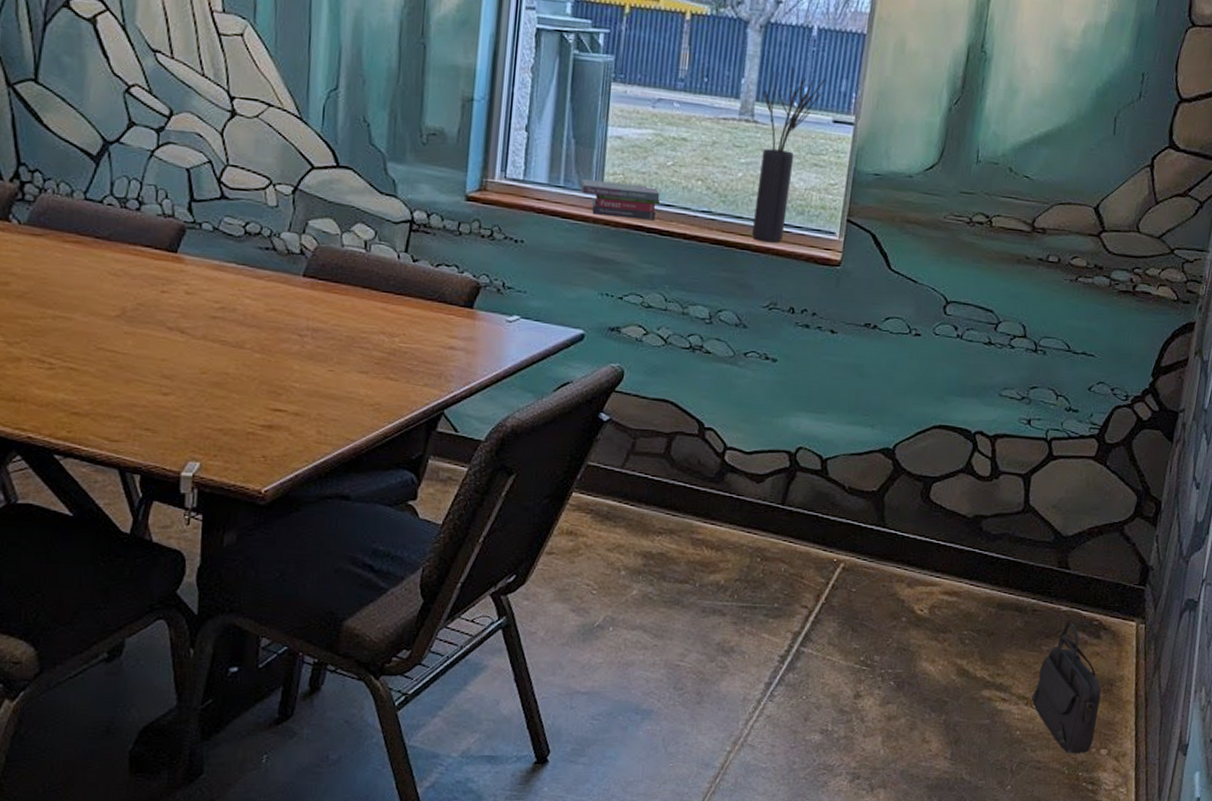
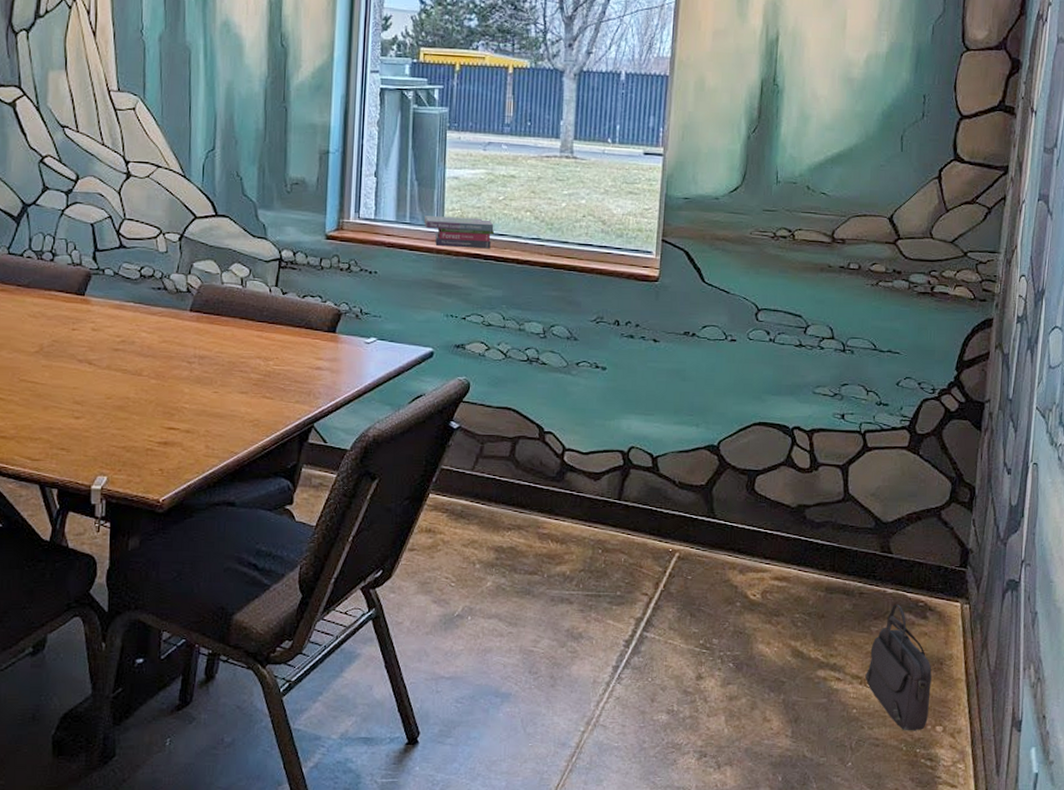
vase: present [752,67,825,244] -> none [578,108,635,265]

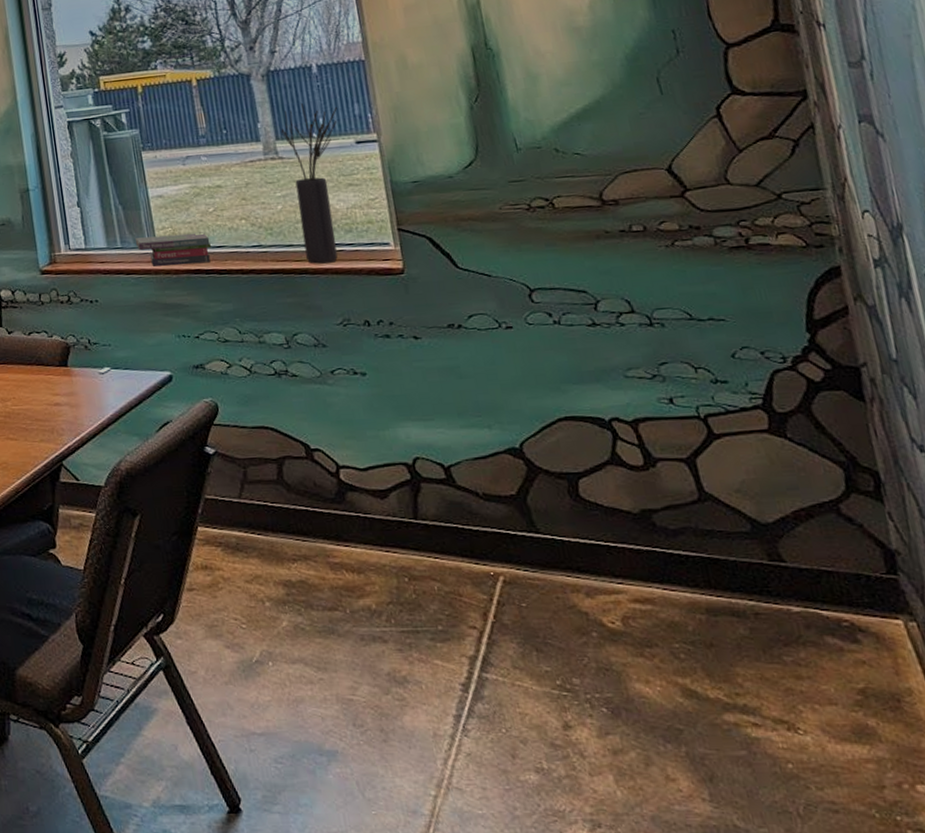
vase: none [578,108,635,265] -> present [281,103,338,265]
handbag: present [865,604,932,731] -> none [790,625,901,792]

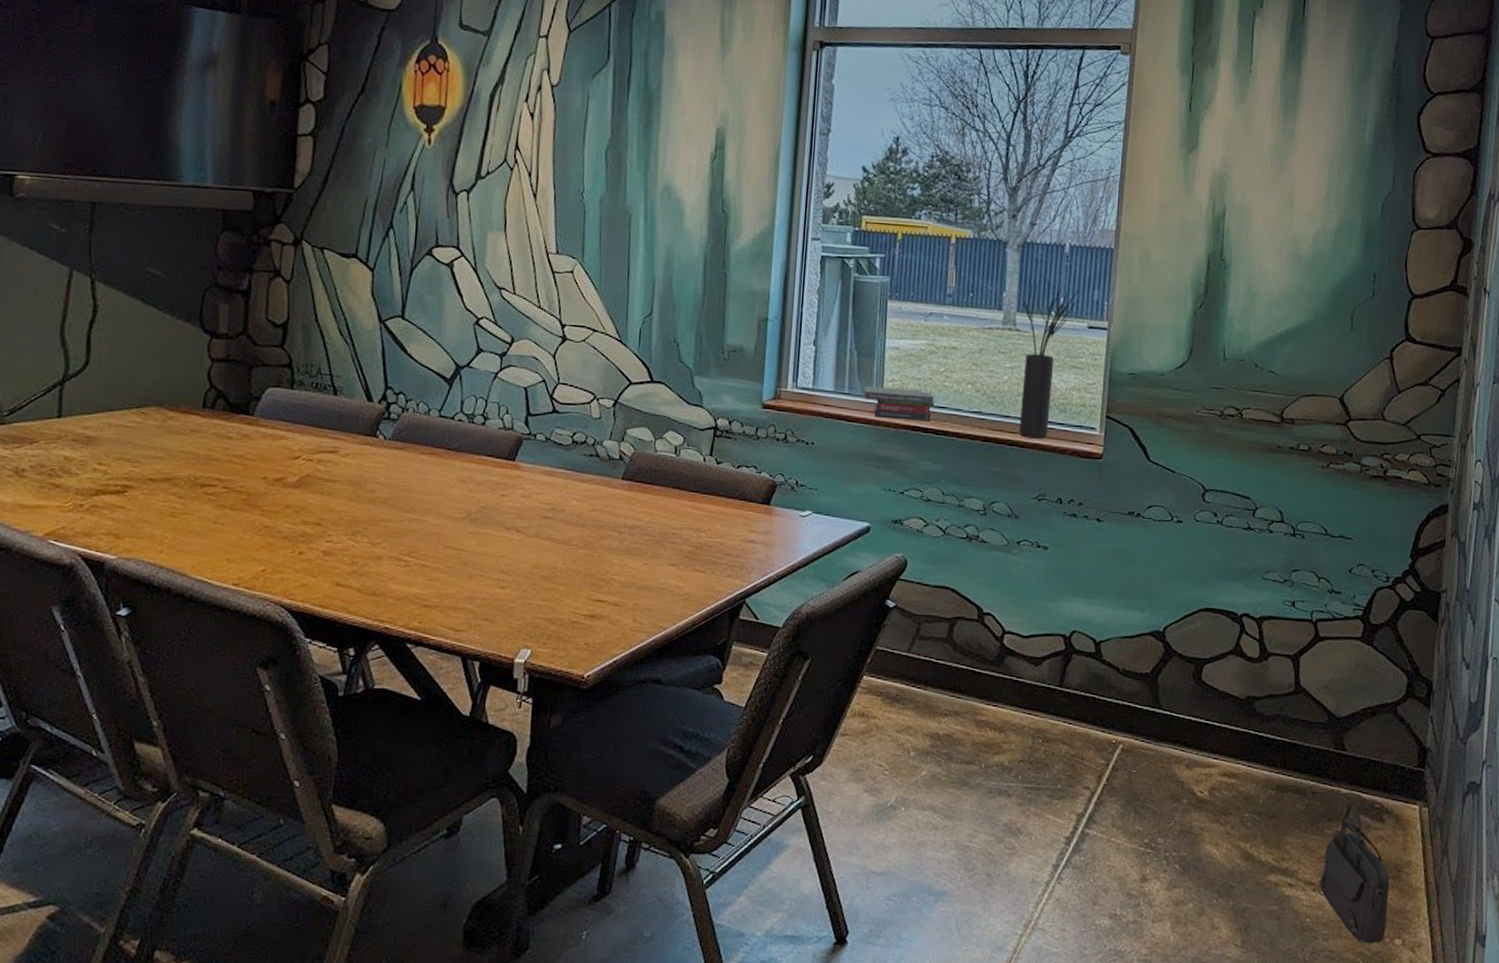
handbag: none [790,625,901,792] -> present [1319,805,1390,944]

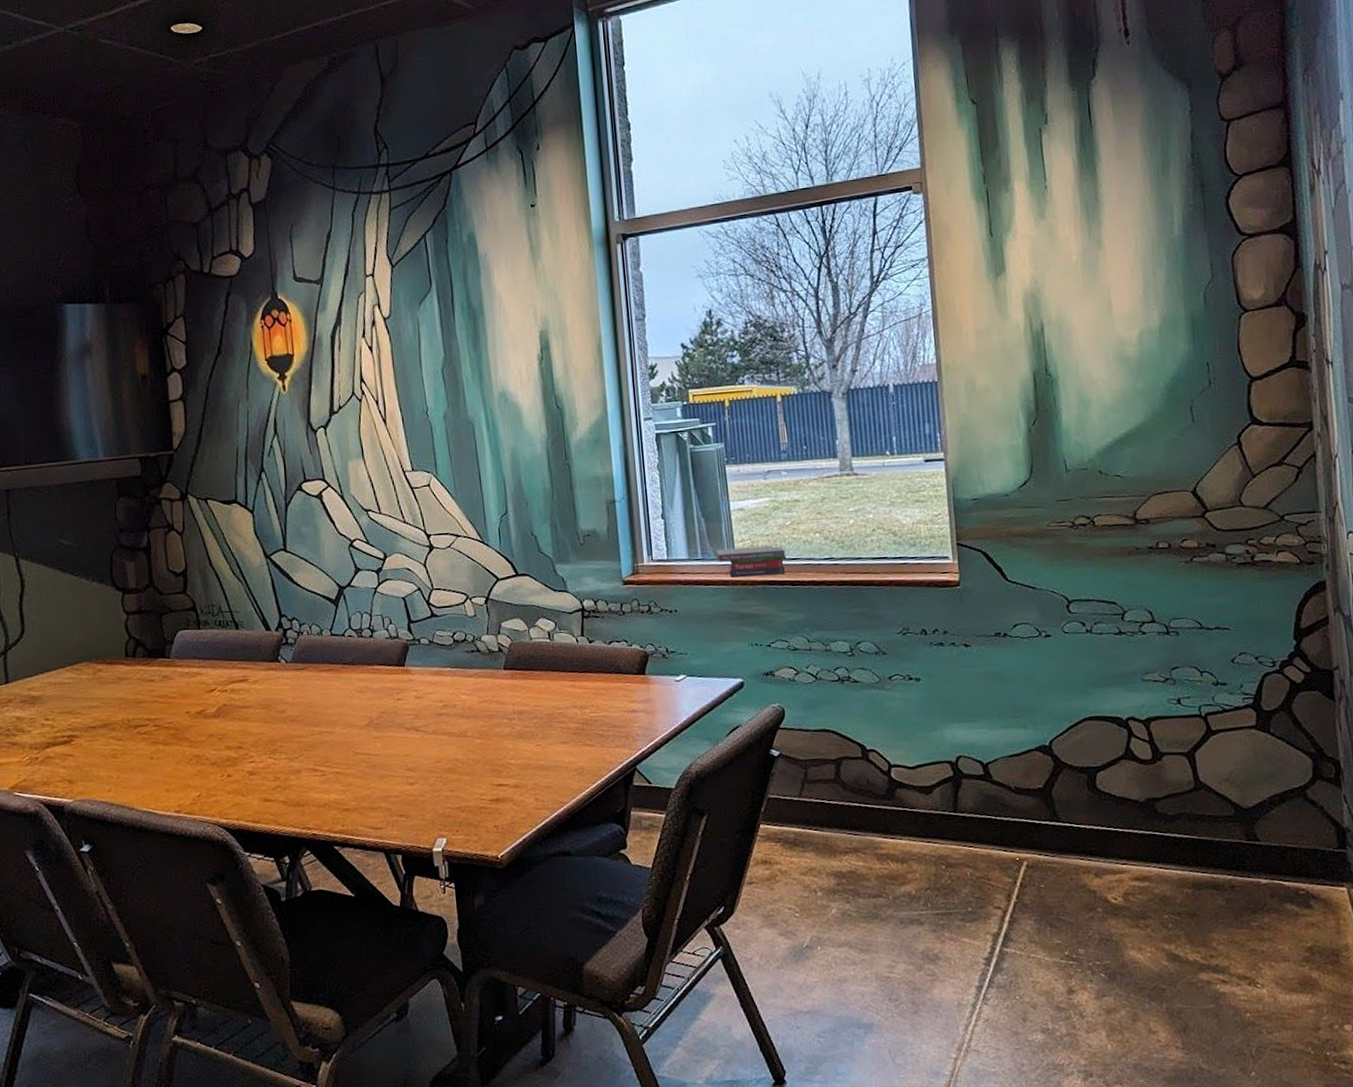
vase: present [1019,280,1079,440] -> none [857,422,910,577]
handbag: present [1319,805,1390,944] -> none [1253,894,1333,1033]

